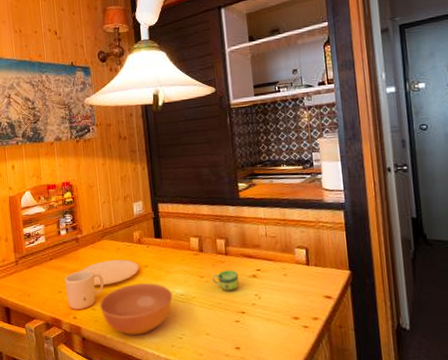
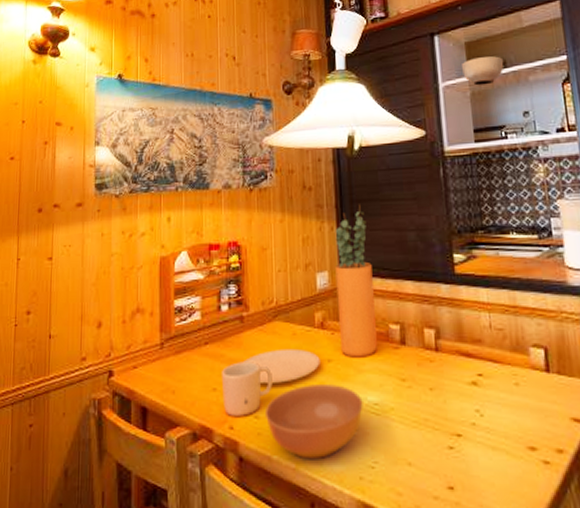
vase: none [146,148,182,263] -> present [335,204,377,358]
cup: present [212,270,239,291] -> none [416,372,454,402]
bowl: none [243,24,278,50] -> present [460,56,504,86]

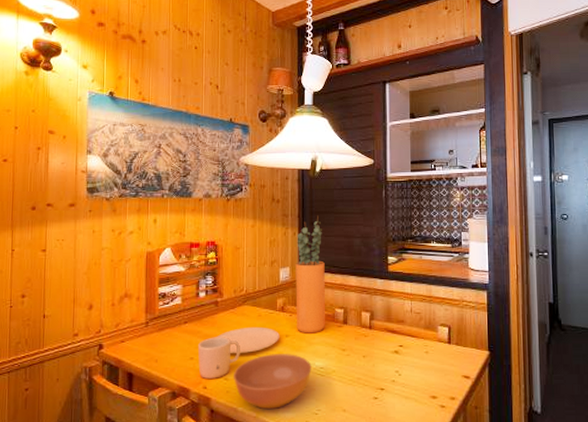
bowl: present [460,56,504,86] -> none [405,104,438,127]

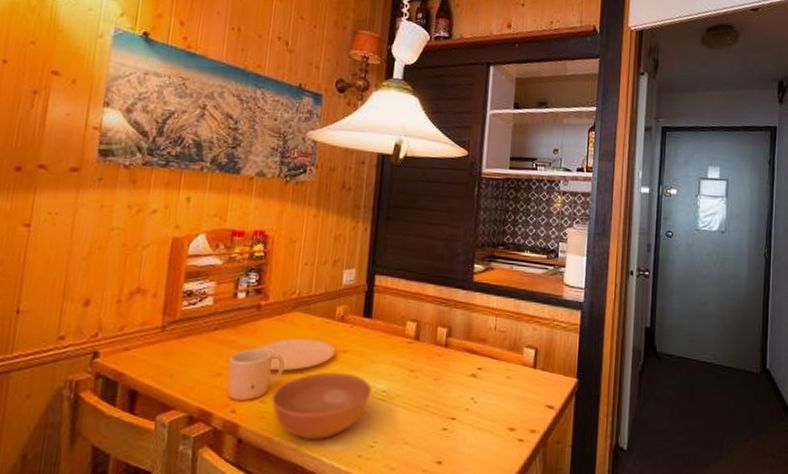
vase: present [296,215,325,334] -> none [358,209,400,350]

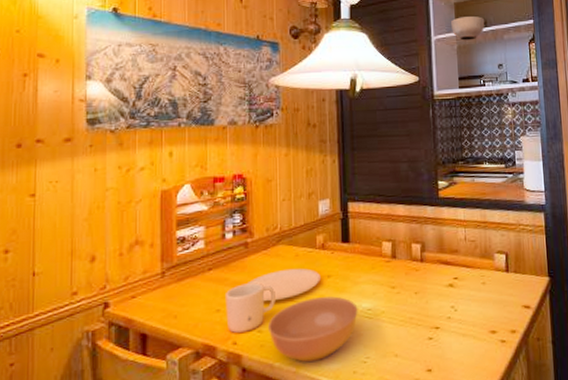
bowl: none [509,93,546,120] -> present [450,16,485,41]

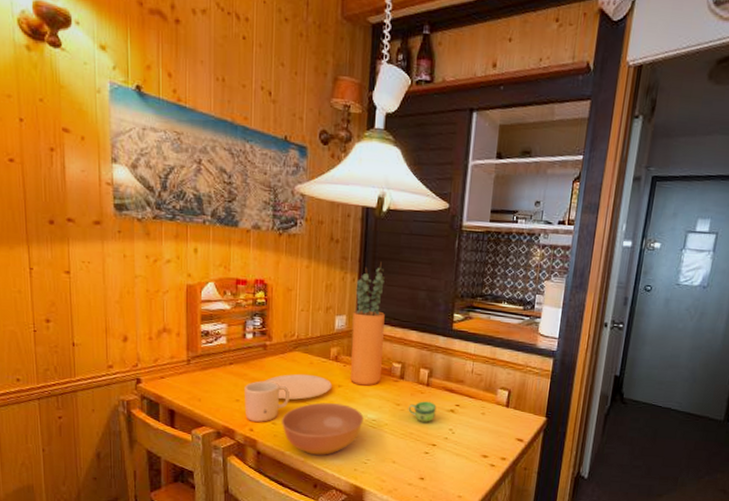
vase: none [336,139,372,272] -> present [350,261,385,386]
cup: none [404,279,435,303] -> present [408,401,437,422]
bowl: present [450,16,485,41] -> none [491,142,530,171]

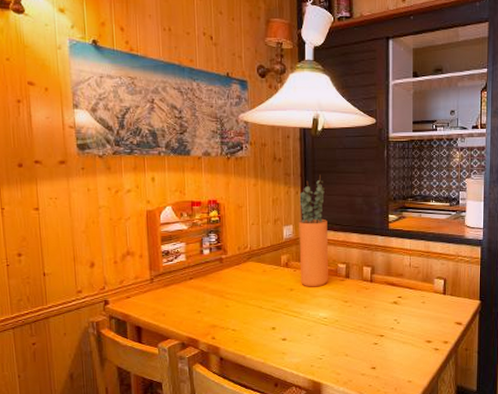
mug: present [243,381,290,422] -> none [204,291,247,330]
plate: present [265,374,332,400] -> none [223,281,284,307]
bowl: present [281,402,364,456] -> none [240,306,316,357]
cup: present [408,401,437,422] -> none [355,296,381,315]

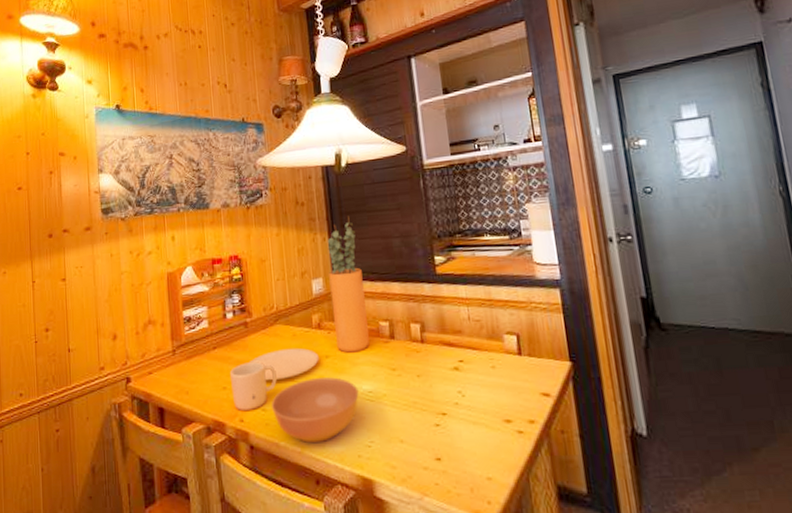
mug: none [204,291,247,330] -> present [229,361,277,410]
plate: none [223,281,284,307] -> present [250,348,319,381]
bowl: none [240,306,316,357] -> present [271,377,359,444]

